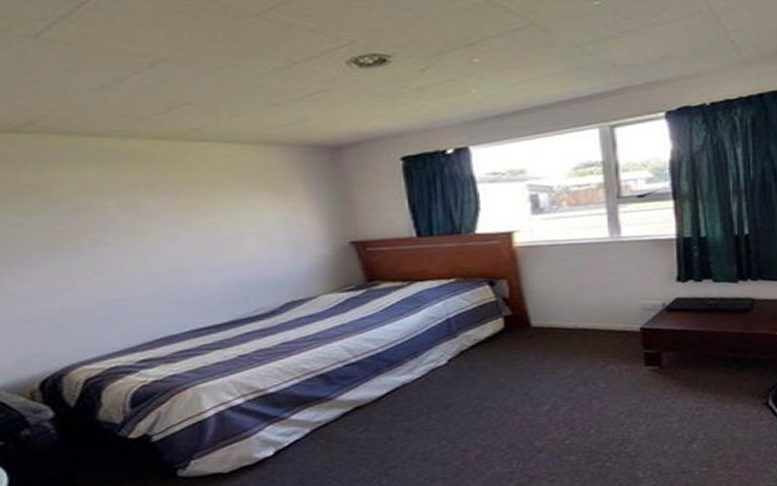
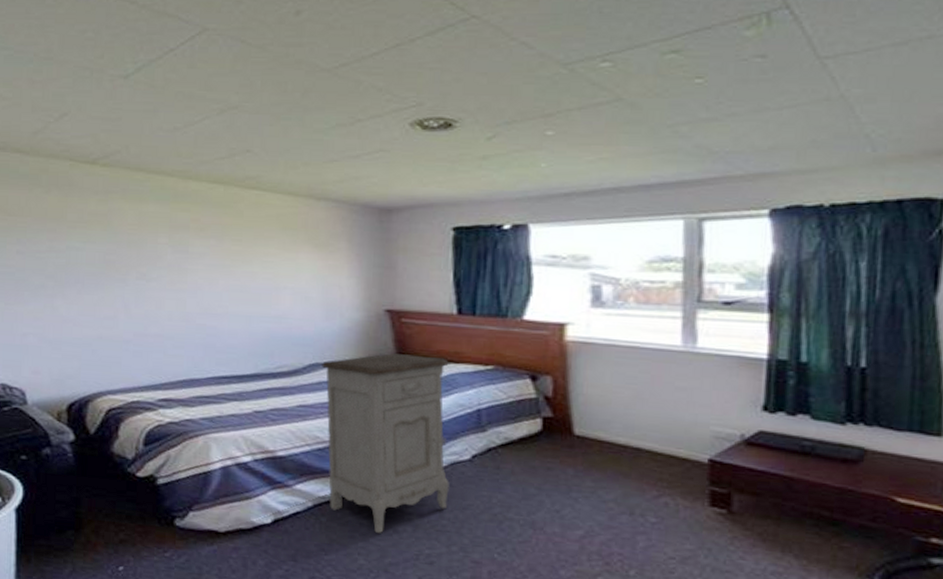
nightstand: none [297,278,432,443] -> present [322,353,449,533]

